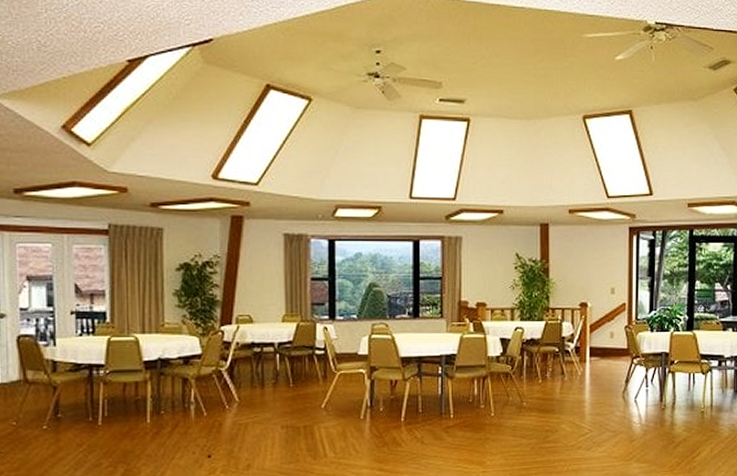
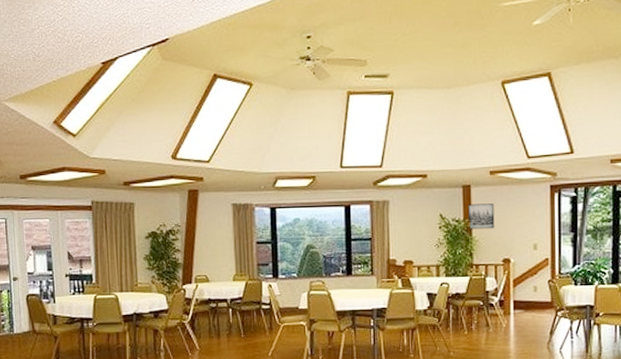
wall art: none [546,244,572,271] -> present [468,203,495,230]

